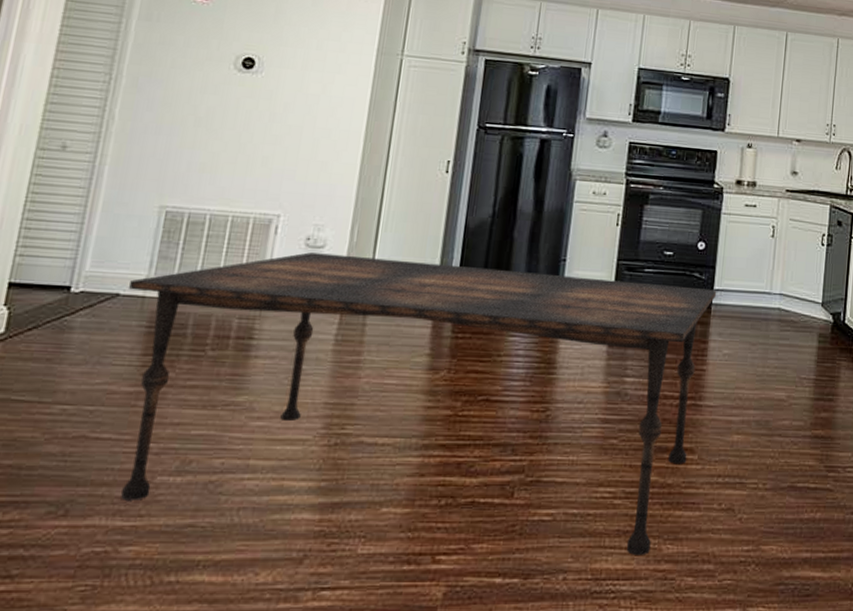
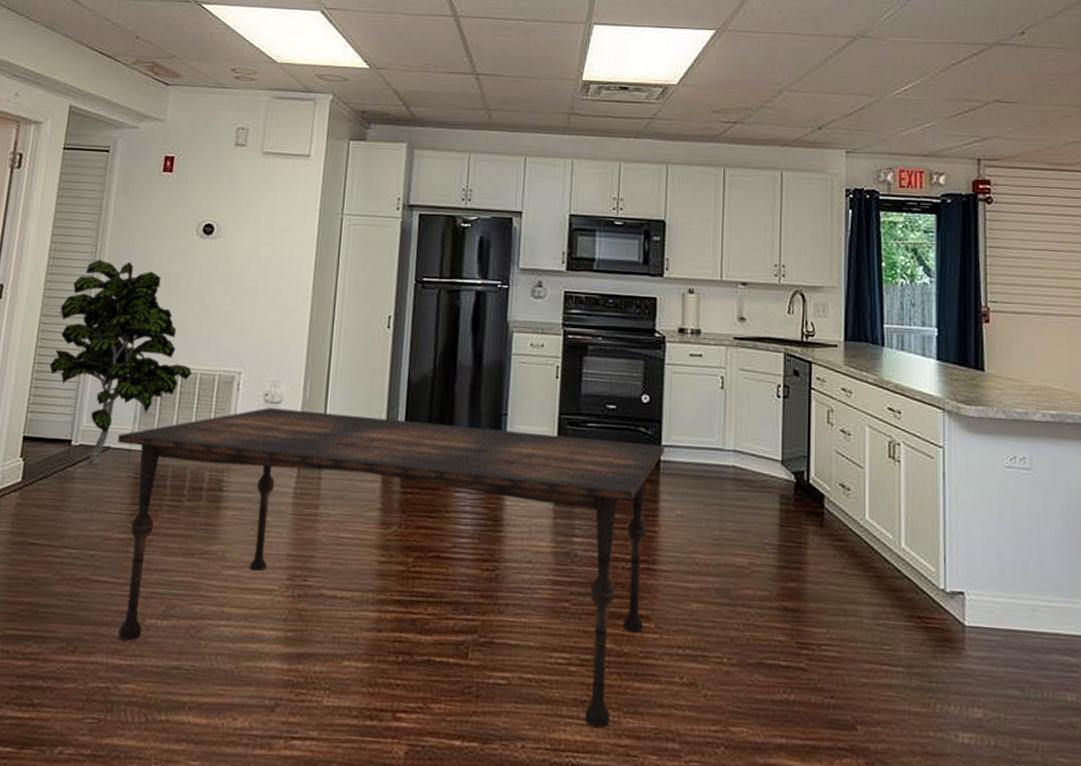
indoor plant: none [46,90,222,314] -> present [49,260,192,465]

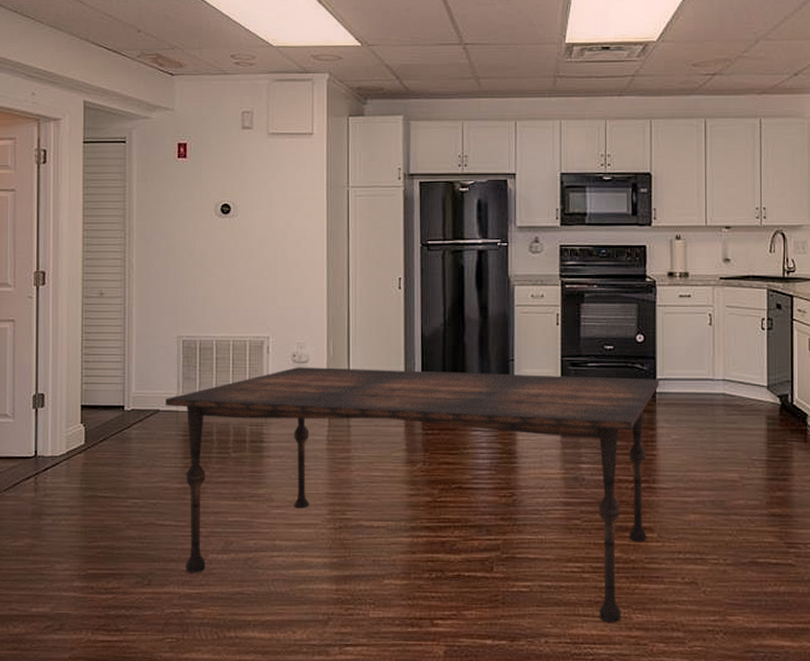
indoor plant: present [49,260,192,465] -> none [96,243,225,426]

